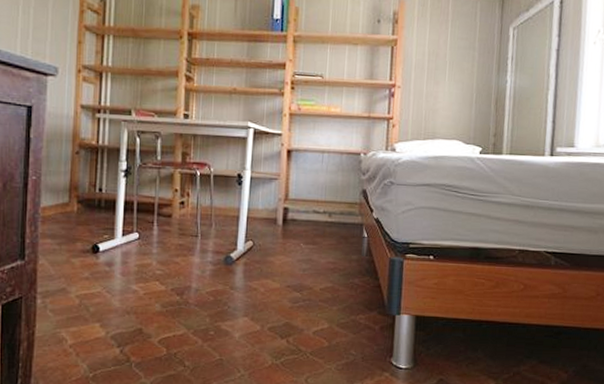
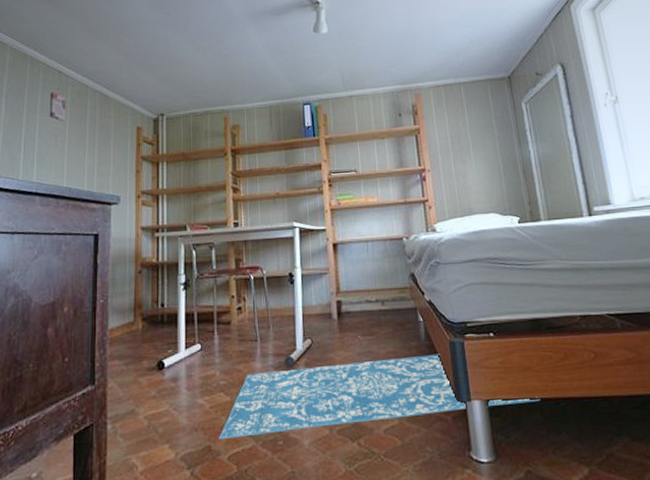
rug: none [150,266,465,324] -> present [218,354,540,439]

